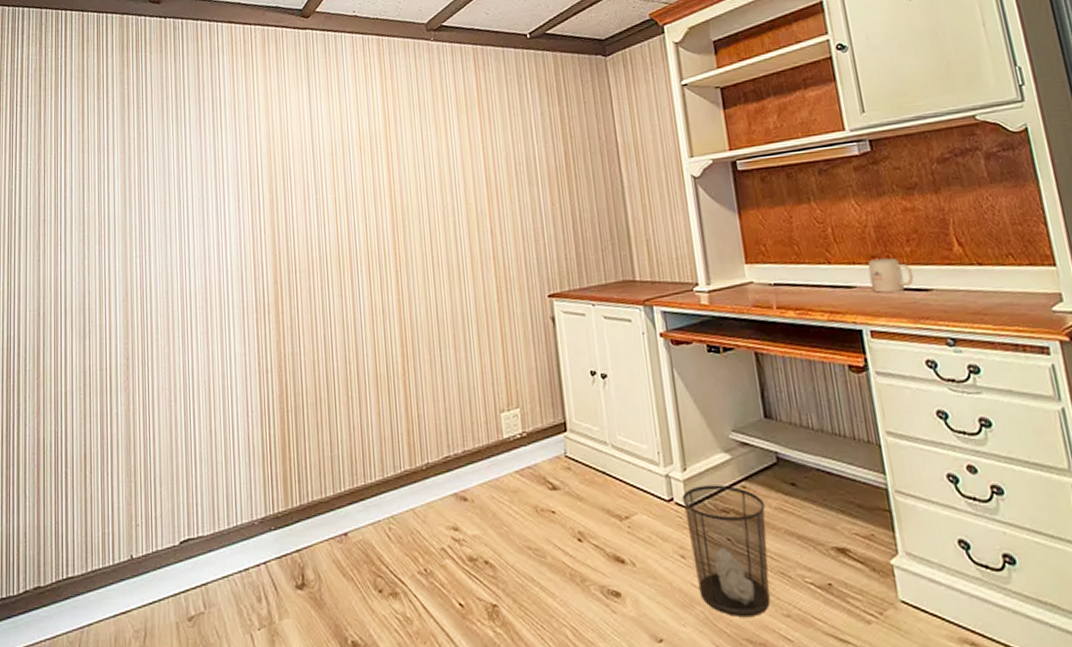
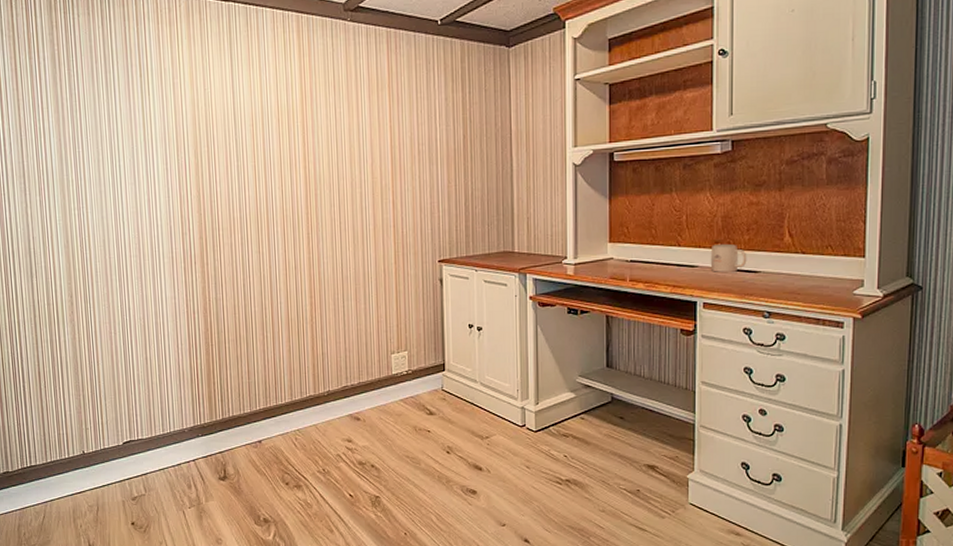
waste bin: present [681,485,770,617] -> none [532,416,597,510]

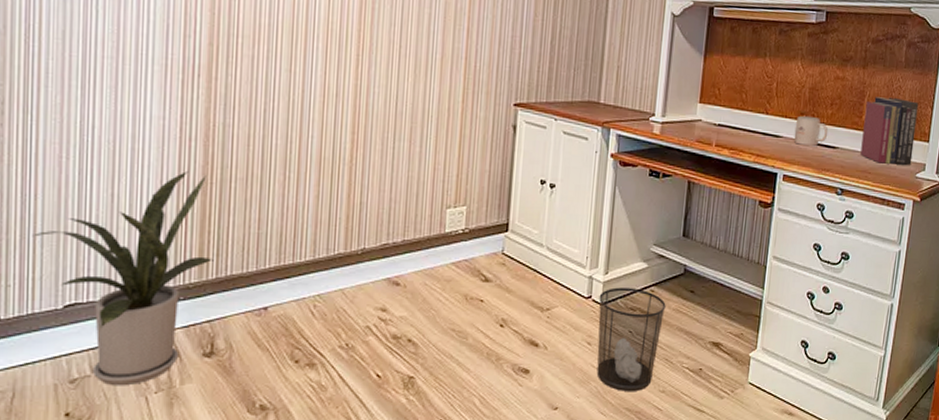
house plant: none [99,337,219,502] -> present [34,171,214,385]
waste bin: none [532,416,597,510] -> present [596,287,666,391]
books: none [786,216,848,283] -> present [860,97,919,165]

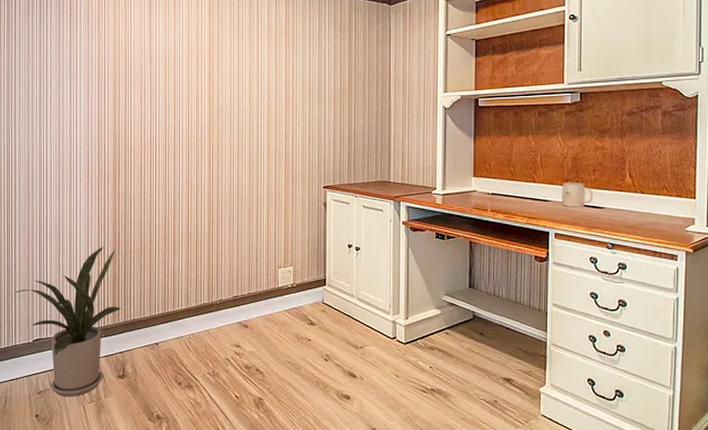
waste bin: present [596,287,666,391] -> none [402,330,460,418]
books: present [860,97,919,165] -> none [627,161,681,220]

